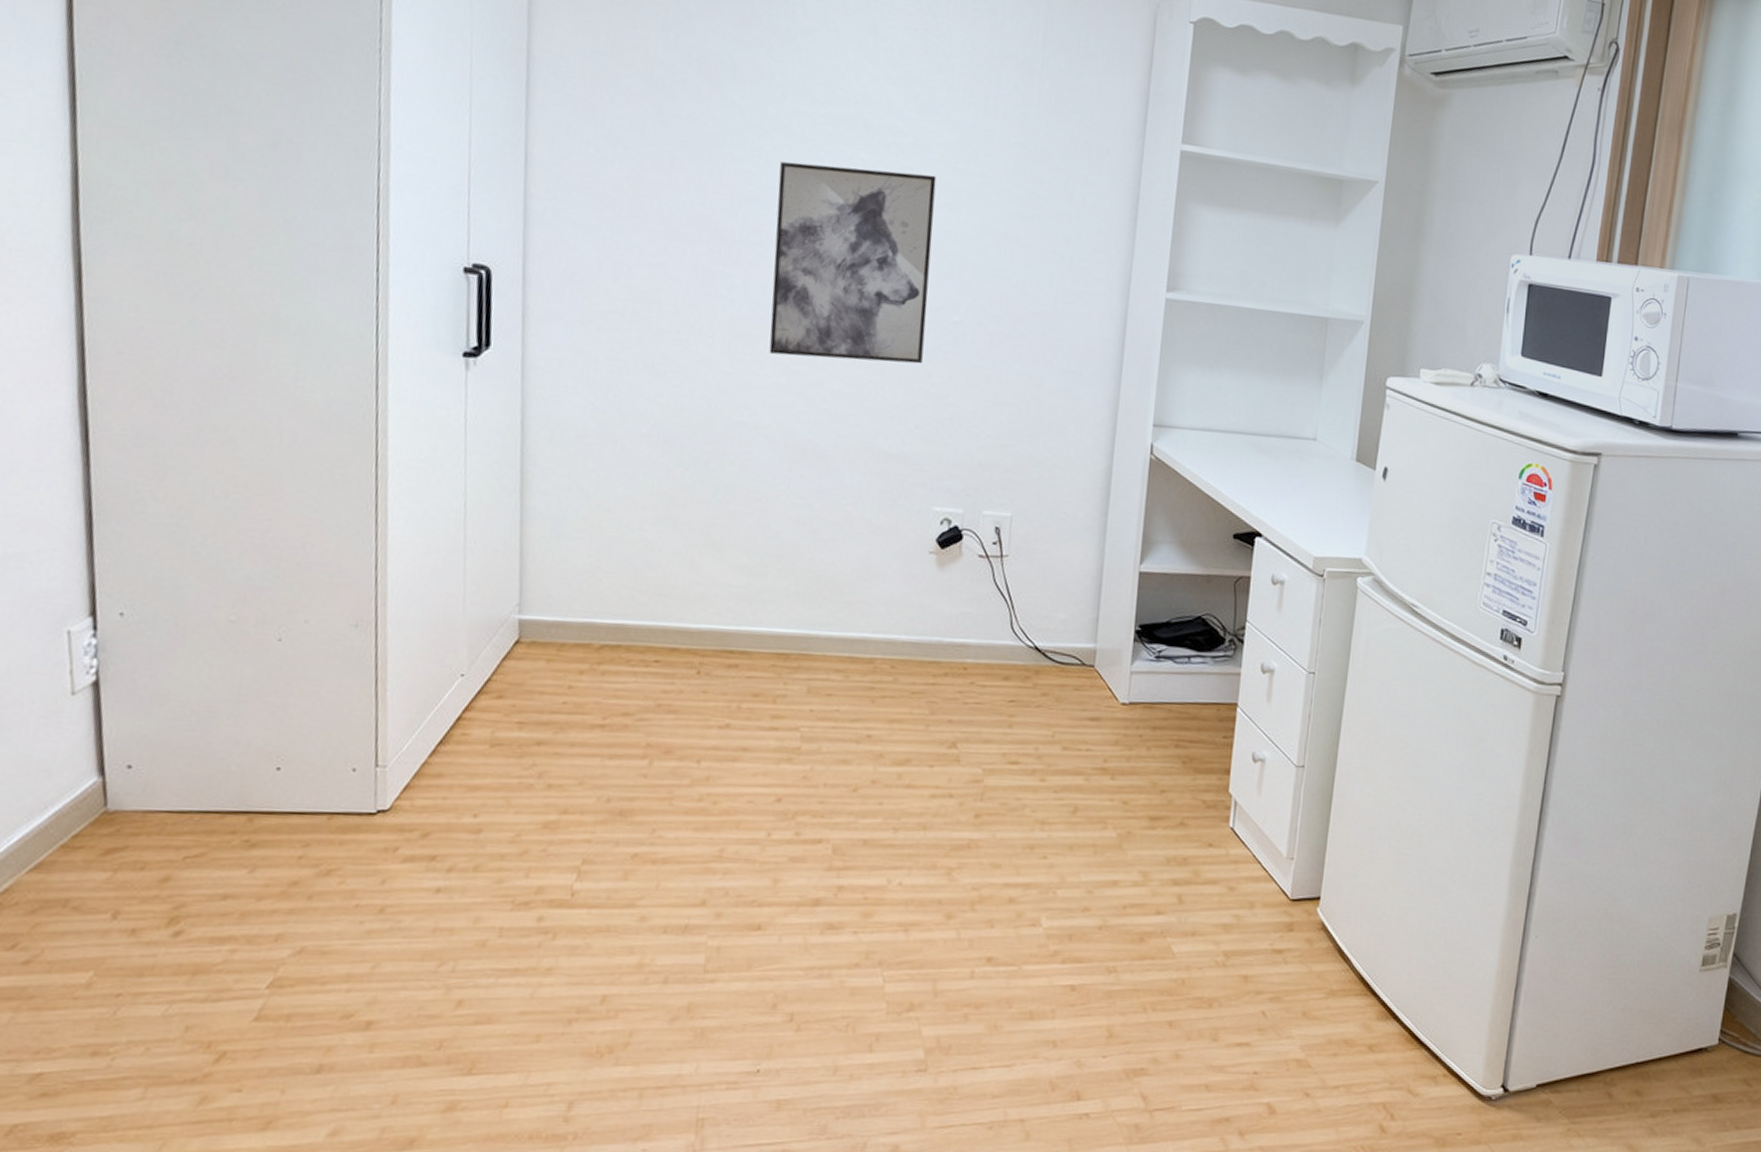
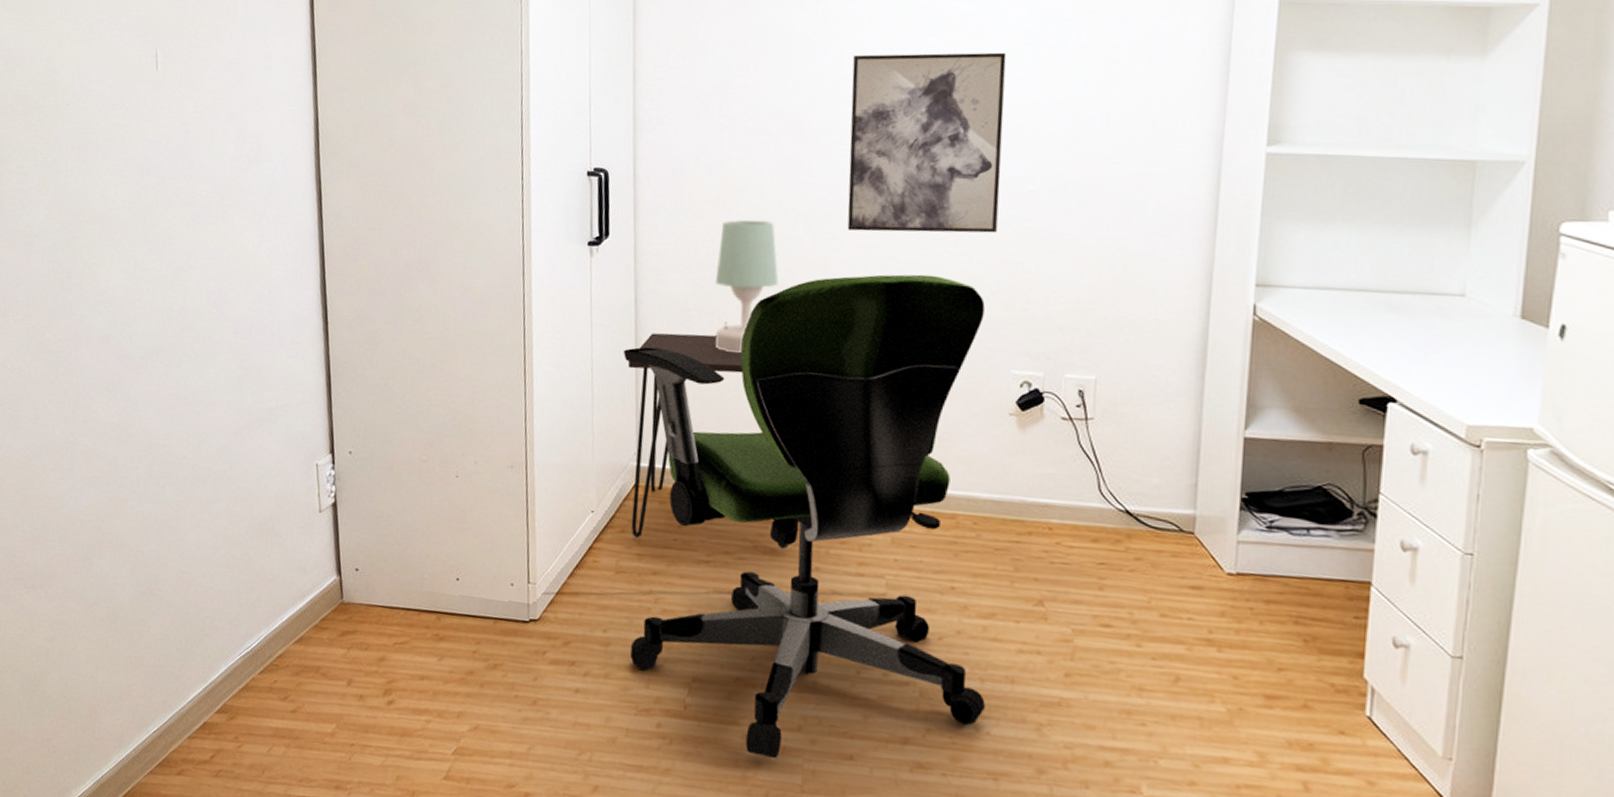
office chair: none [506,403,909,939] -> present [624,274,985,758]
desk: none [510,463,696,706] -> present [628,333,788,549]
table lamp: none [617,335,693,487] -> present [715,219,779,353]

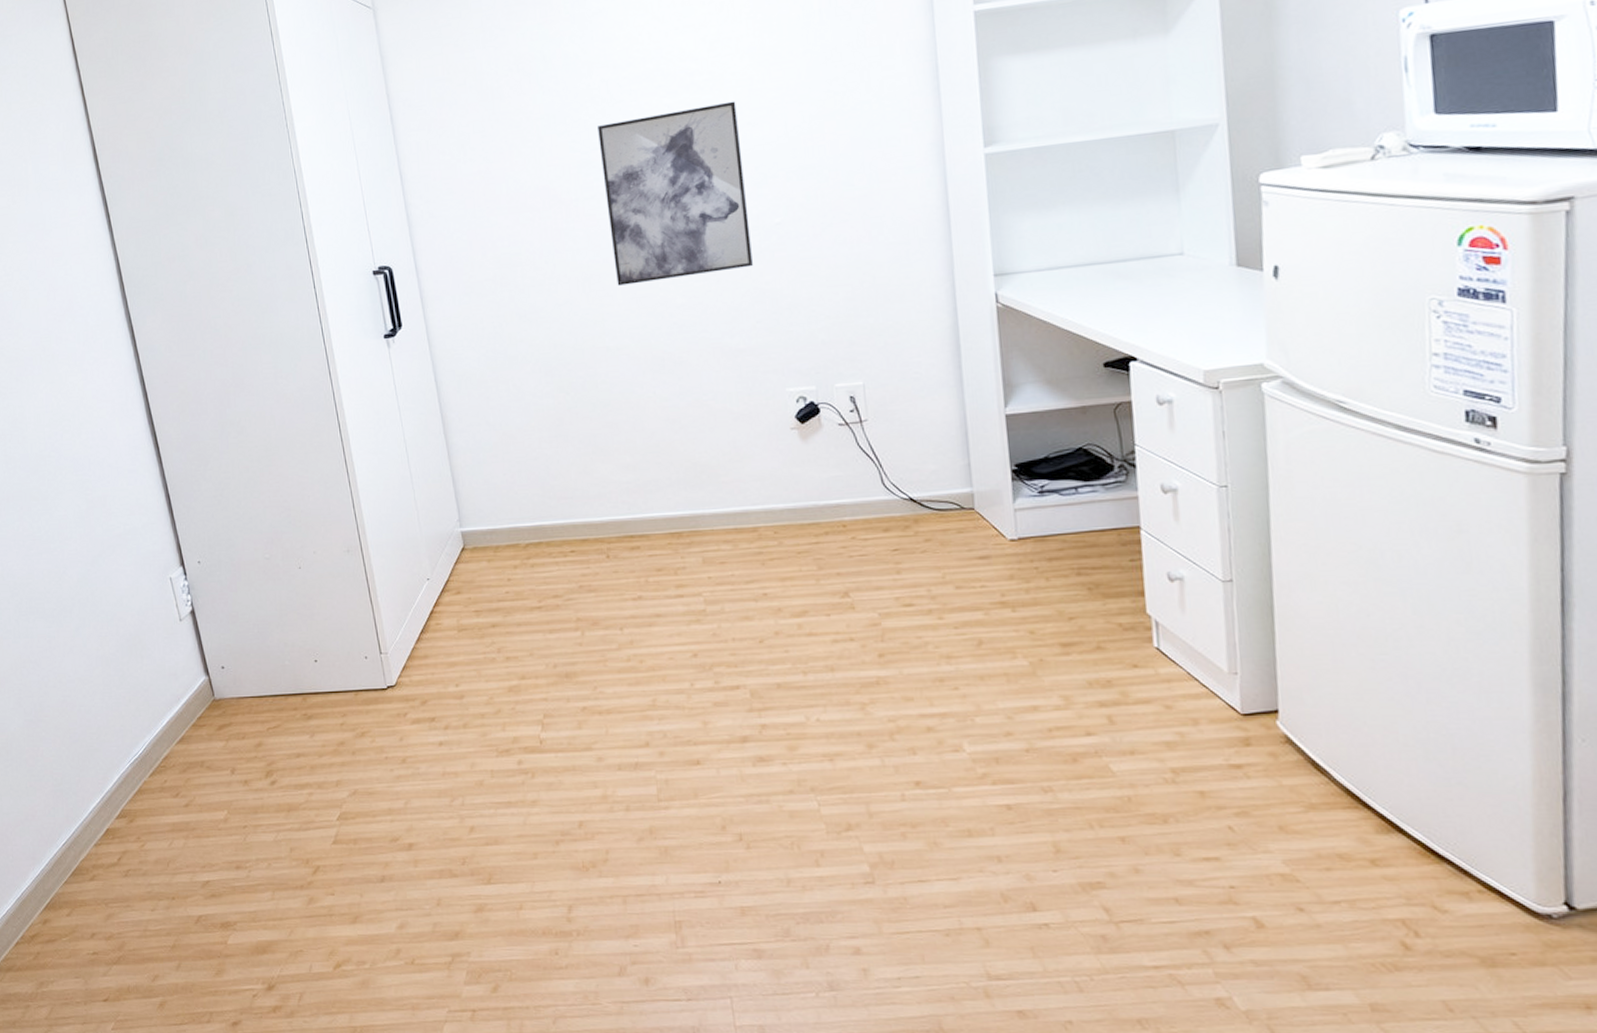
office chair: present [624,274,985,758] -> none [433,314,811,774]
desk: present [628,333,788,549] -> none [439,401,611,597]
table lamp: present [715,219,779,353] -> none [503,289,563,414]

